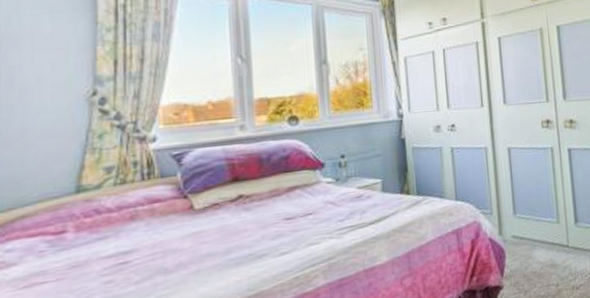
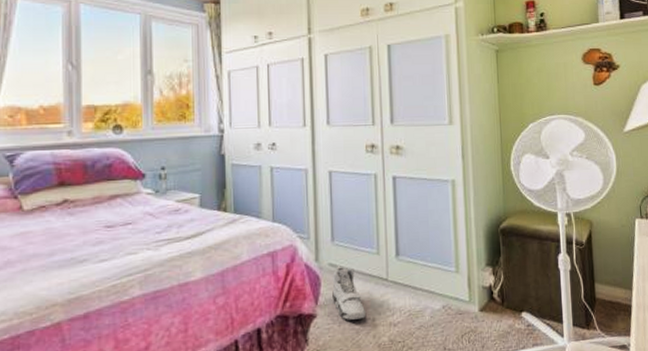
sneaker: none [516,237,549,288] -> present [331,266,365,320]

